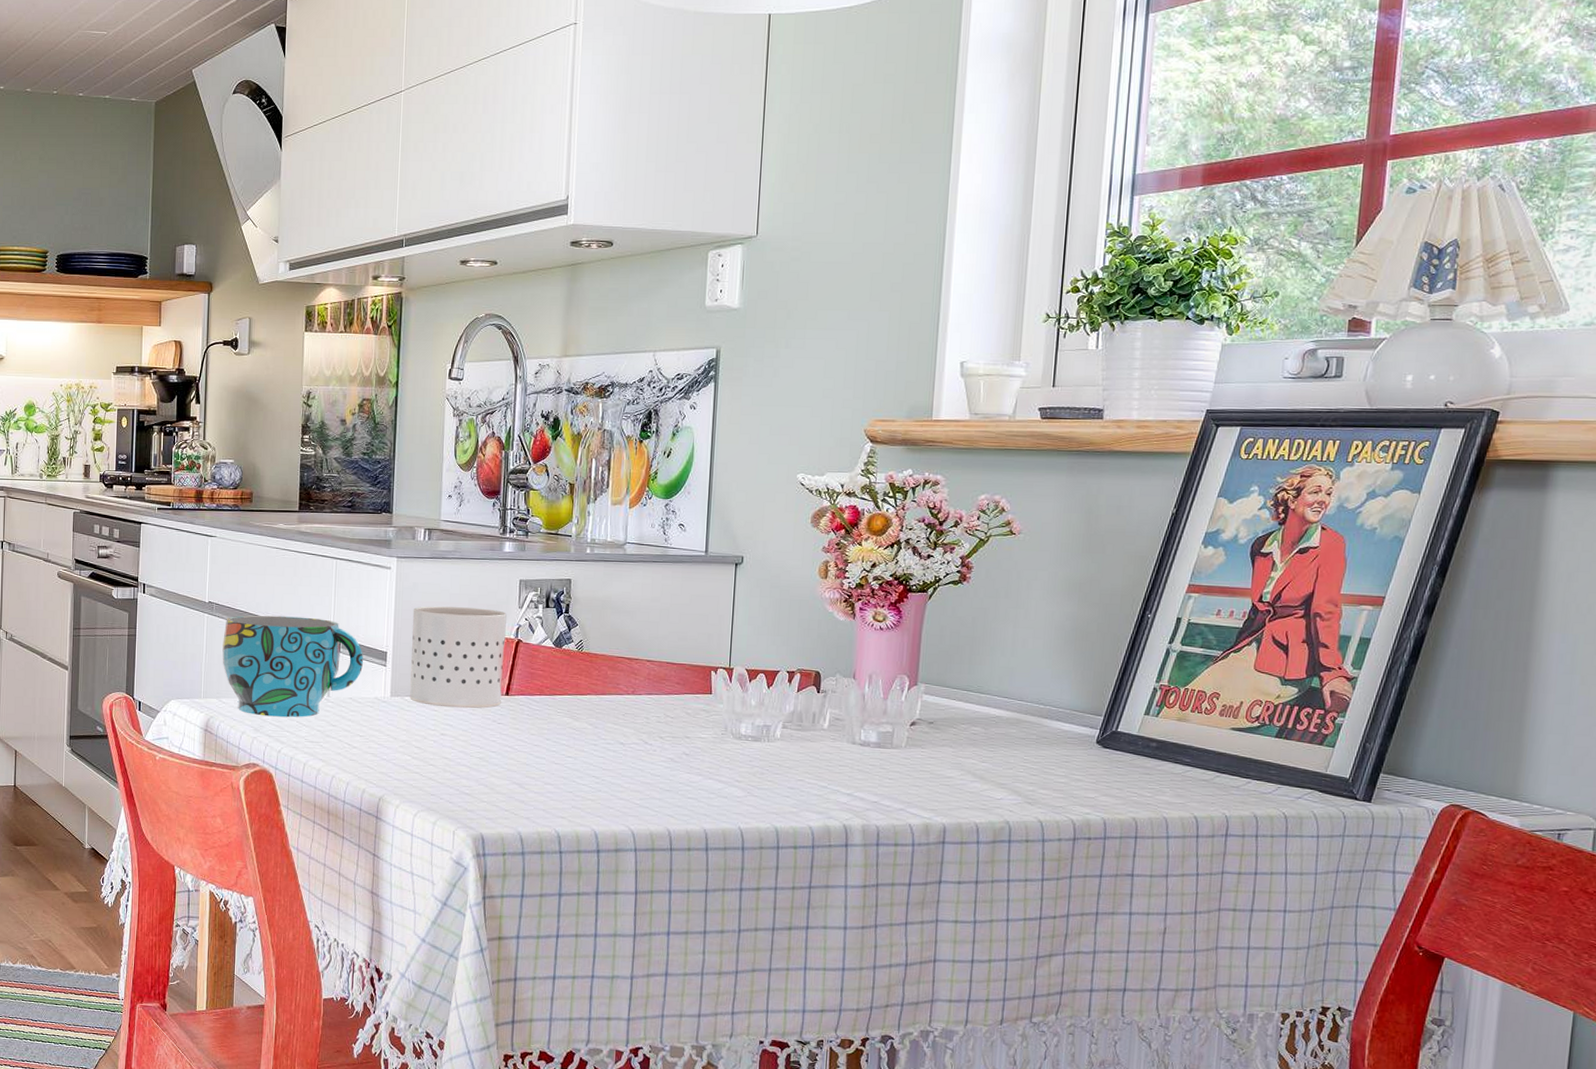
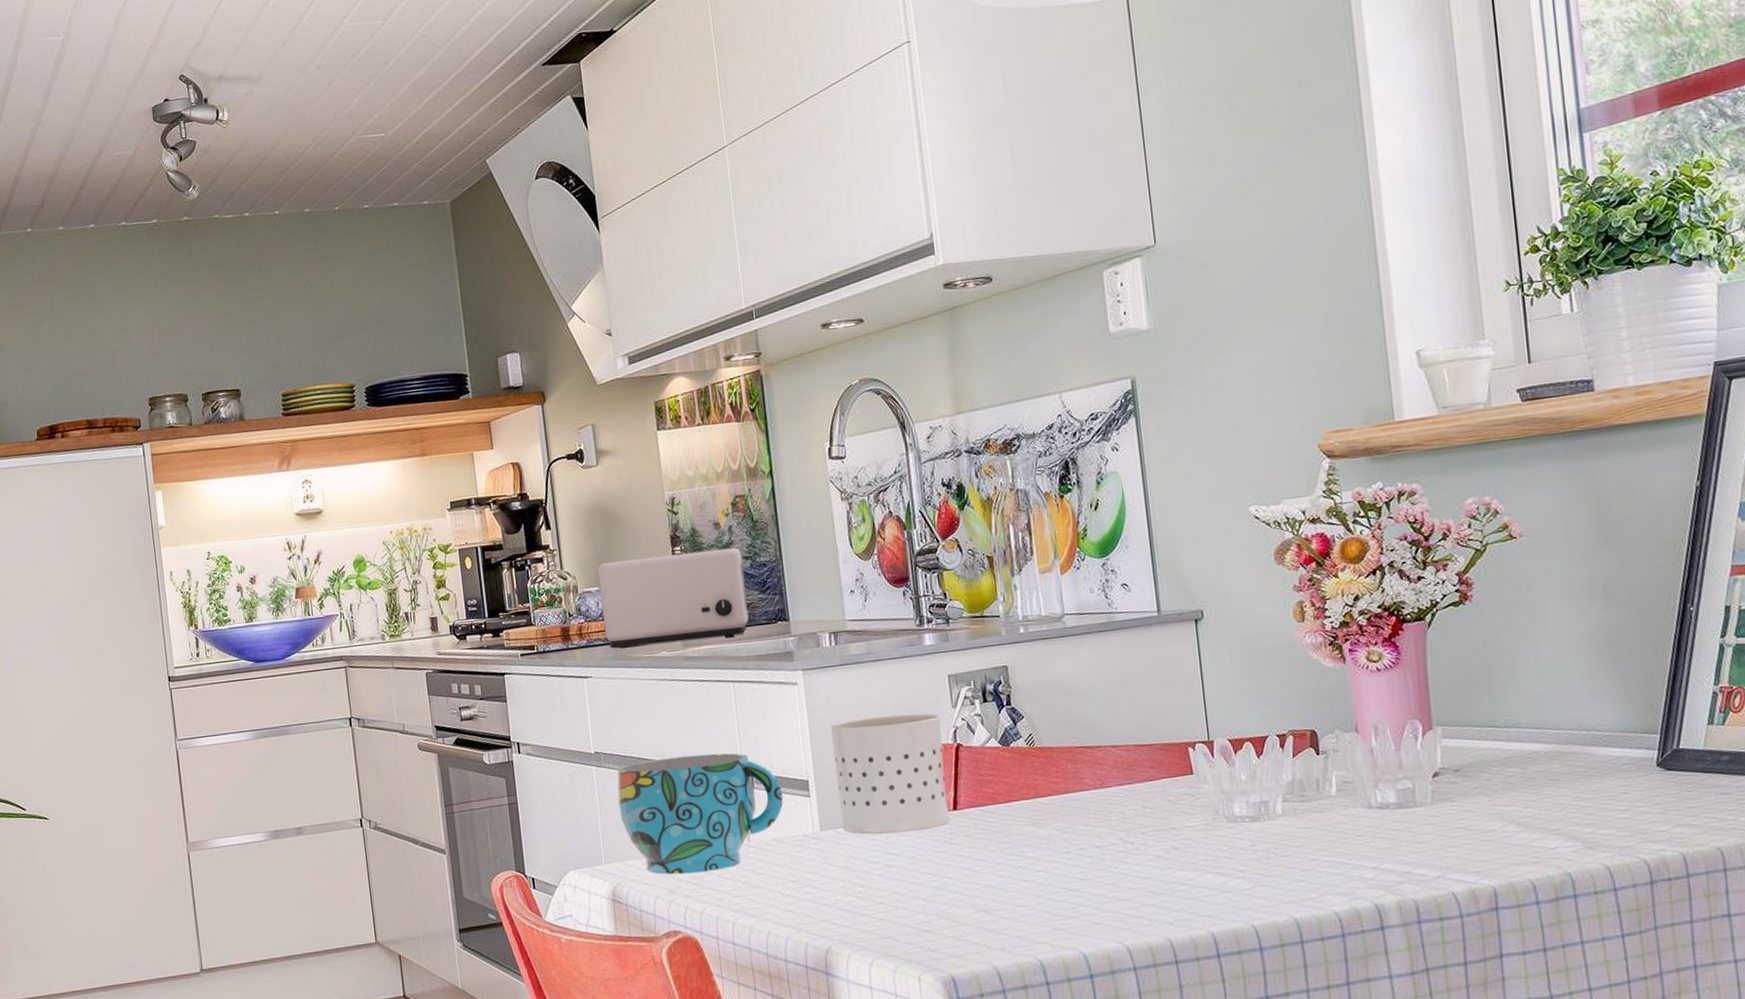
toaster: none [232,439,367,520] -> present [597,547,751,649]

